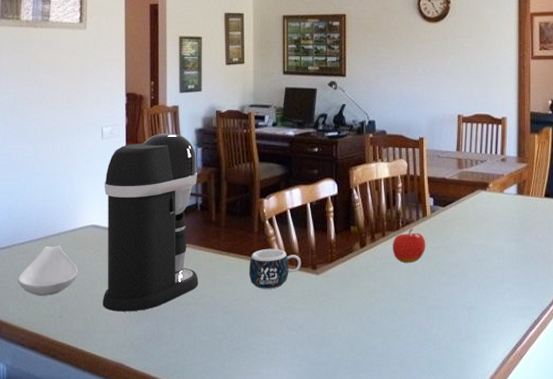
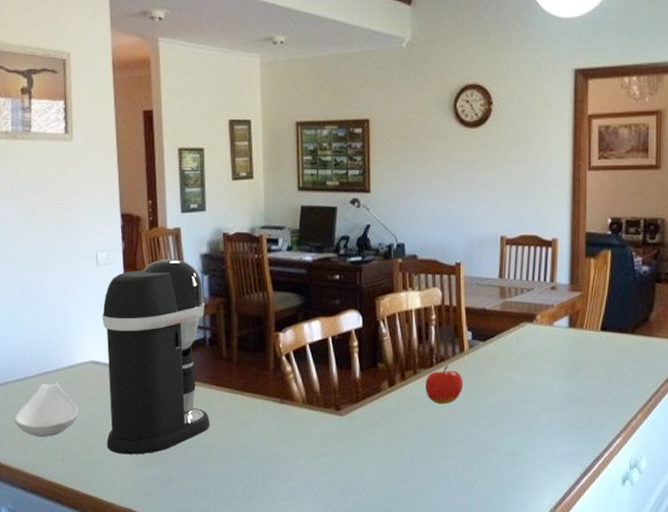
mug: present [248,248,302,289] -> none [264,387,323,431]

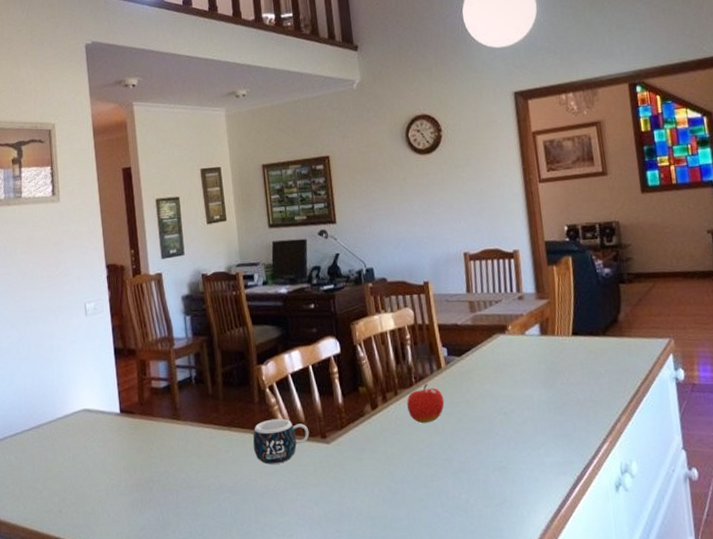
spoon rest: present [14,382,79,437] -> none [12,433,74,490]
coffee maker: present [101,258,210,455] -> none [92,302,201,501]
mug: none [264,387,323,431] -> present [253,418,310,465]

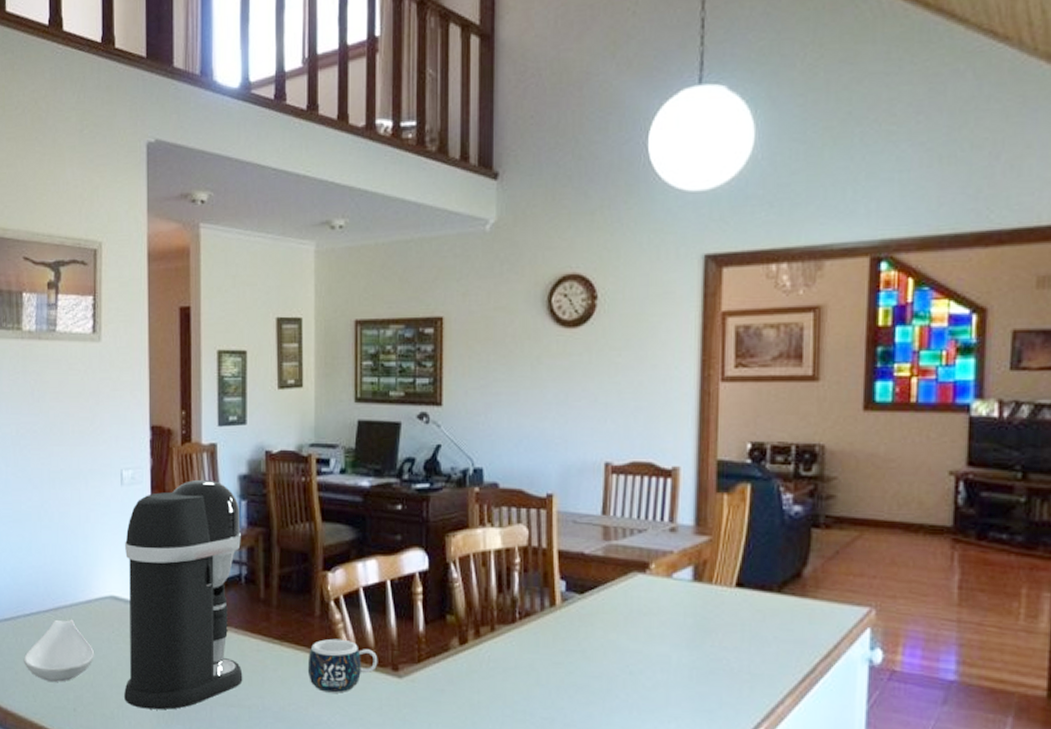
spoon rest: none [12,433,74,490] -> present [23,619,95,682]
coffee maker: none [92,302,201,501] -> present [124,479,243,710]
fruit: present [407,383,445,424] -> none [505,621,554,671]

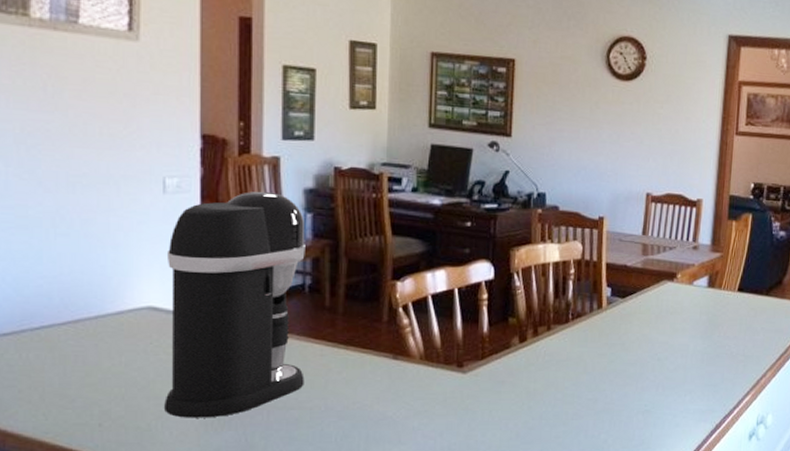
spoon rest: present [23,619,95,682] -> none [30,331,127,398]
mug: present [307,638,378,693] -> none [373,341,444,390]

